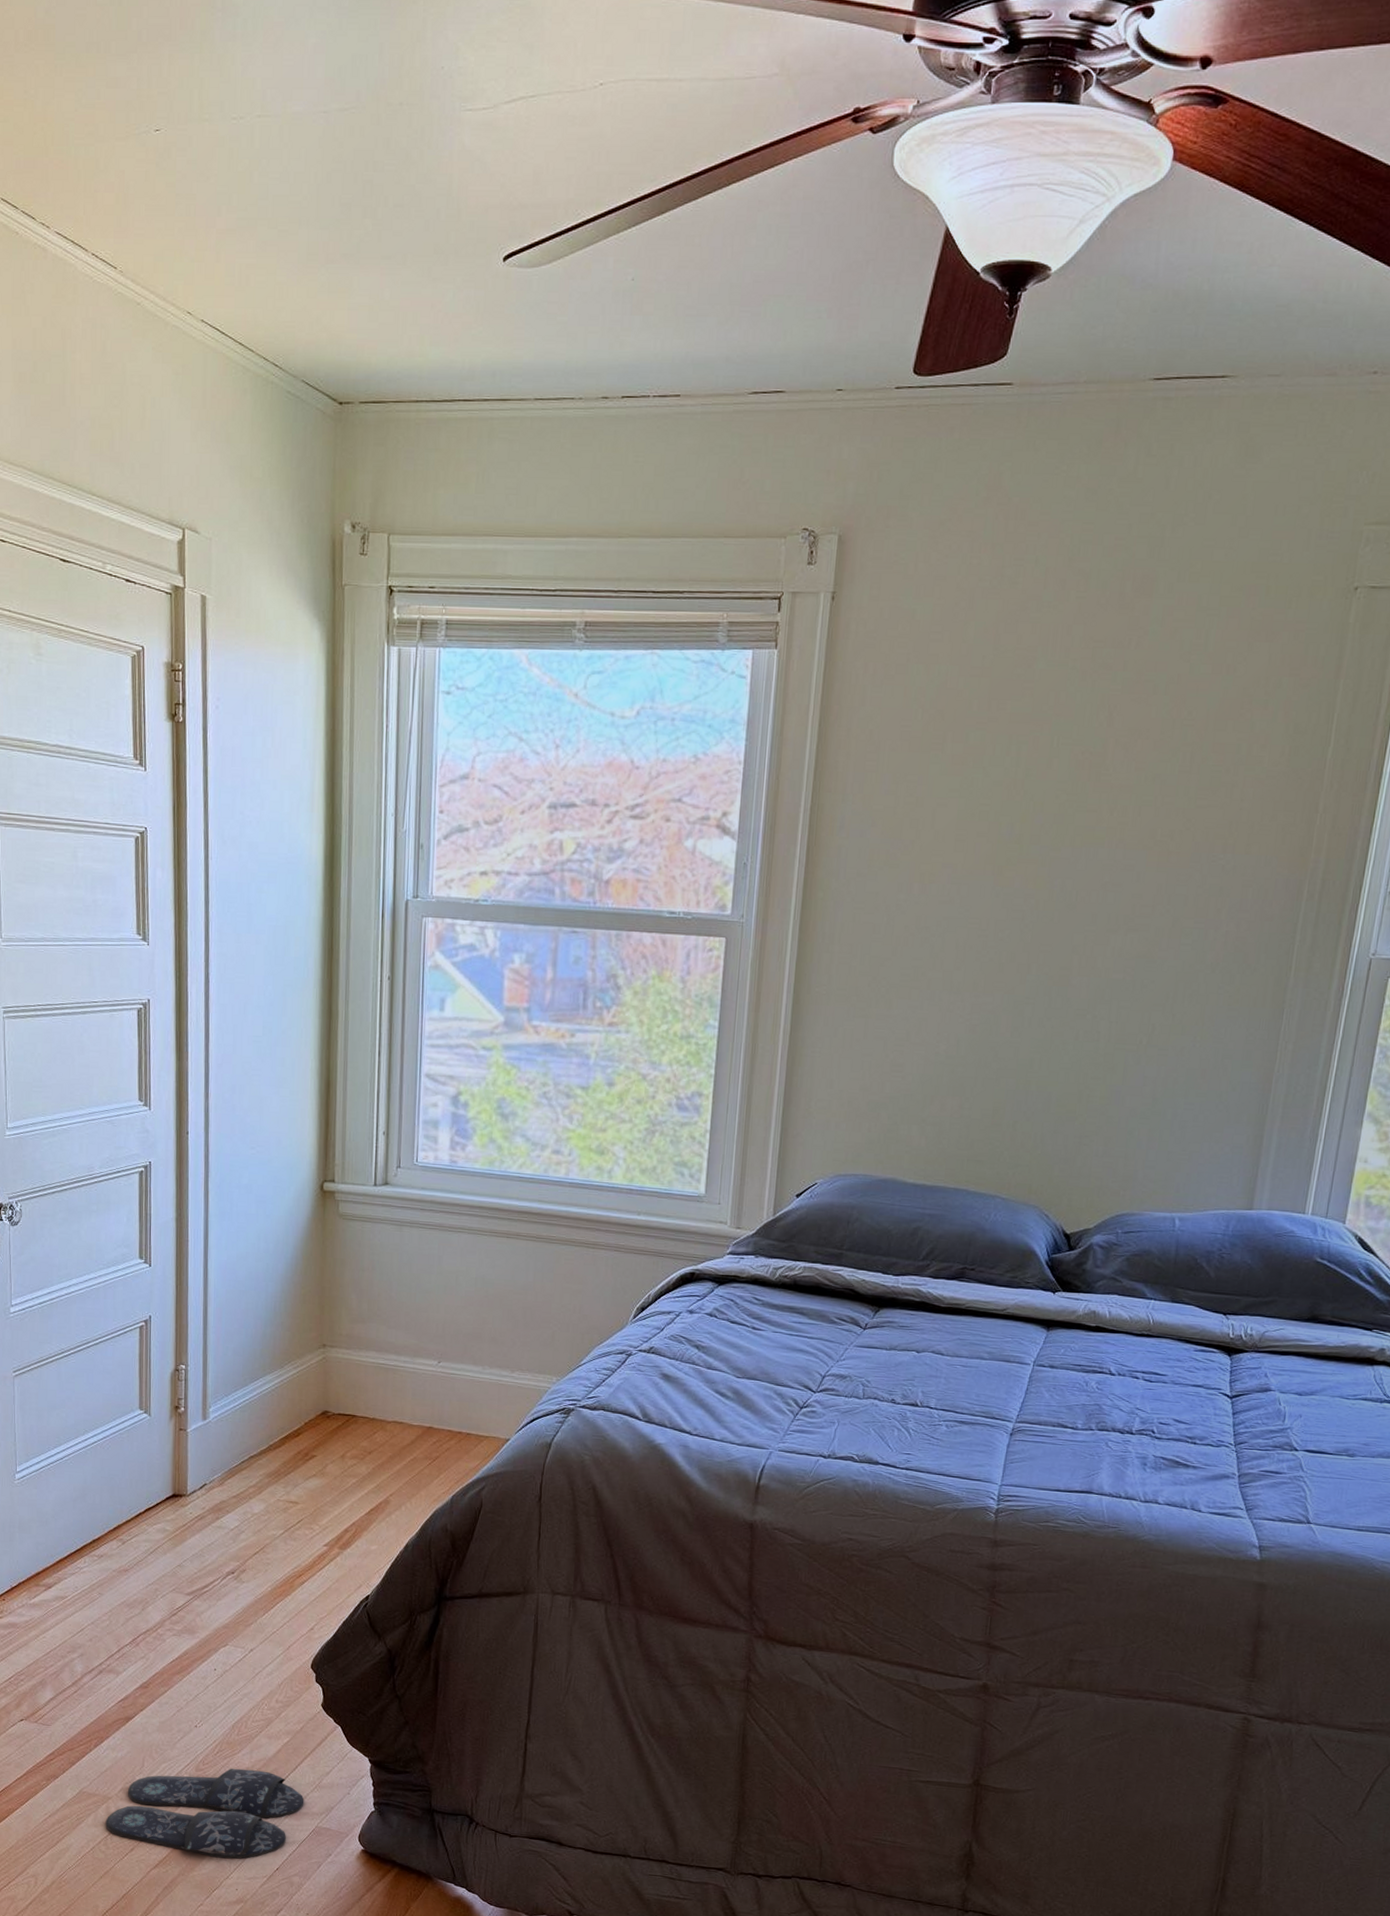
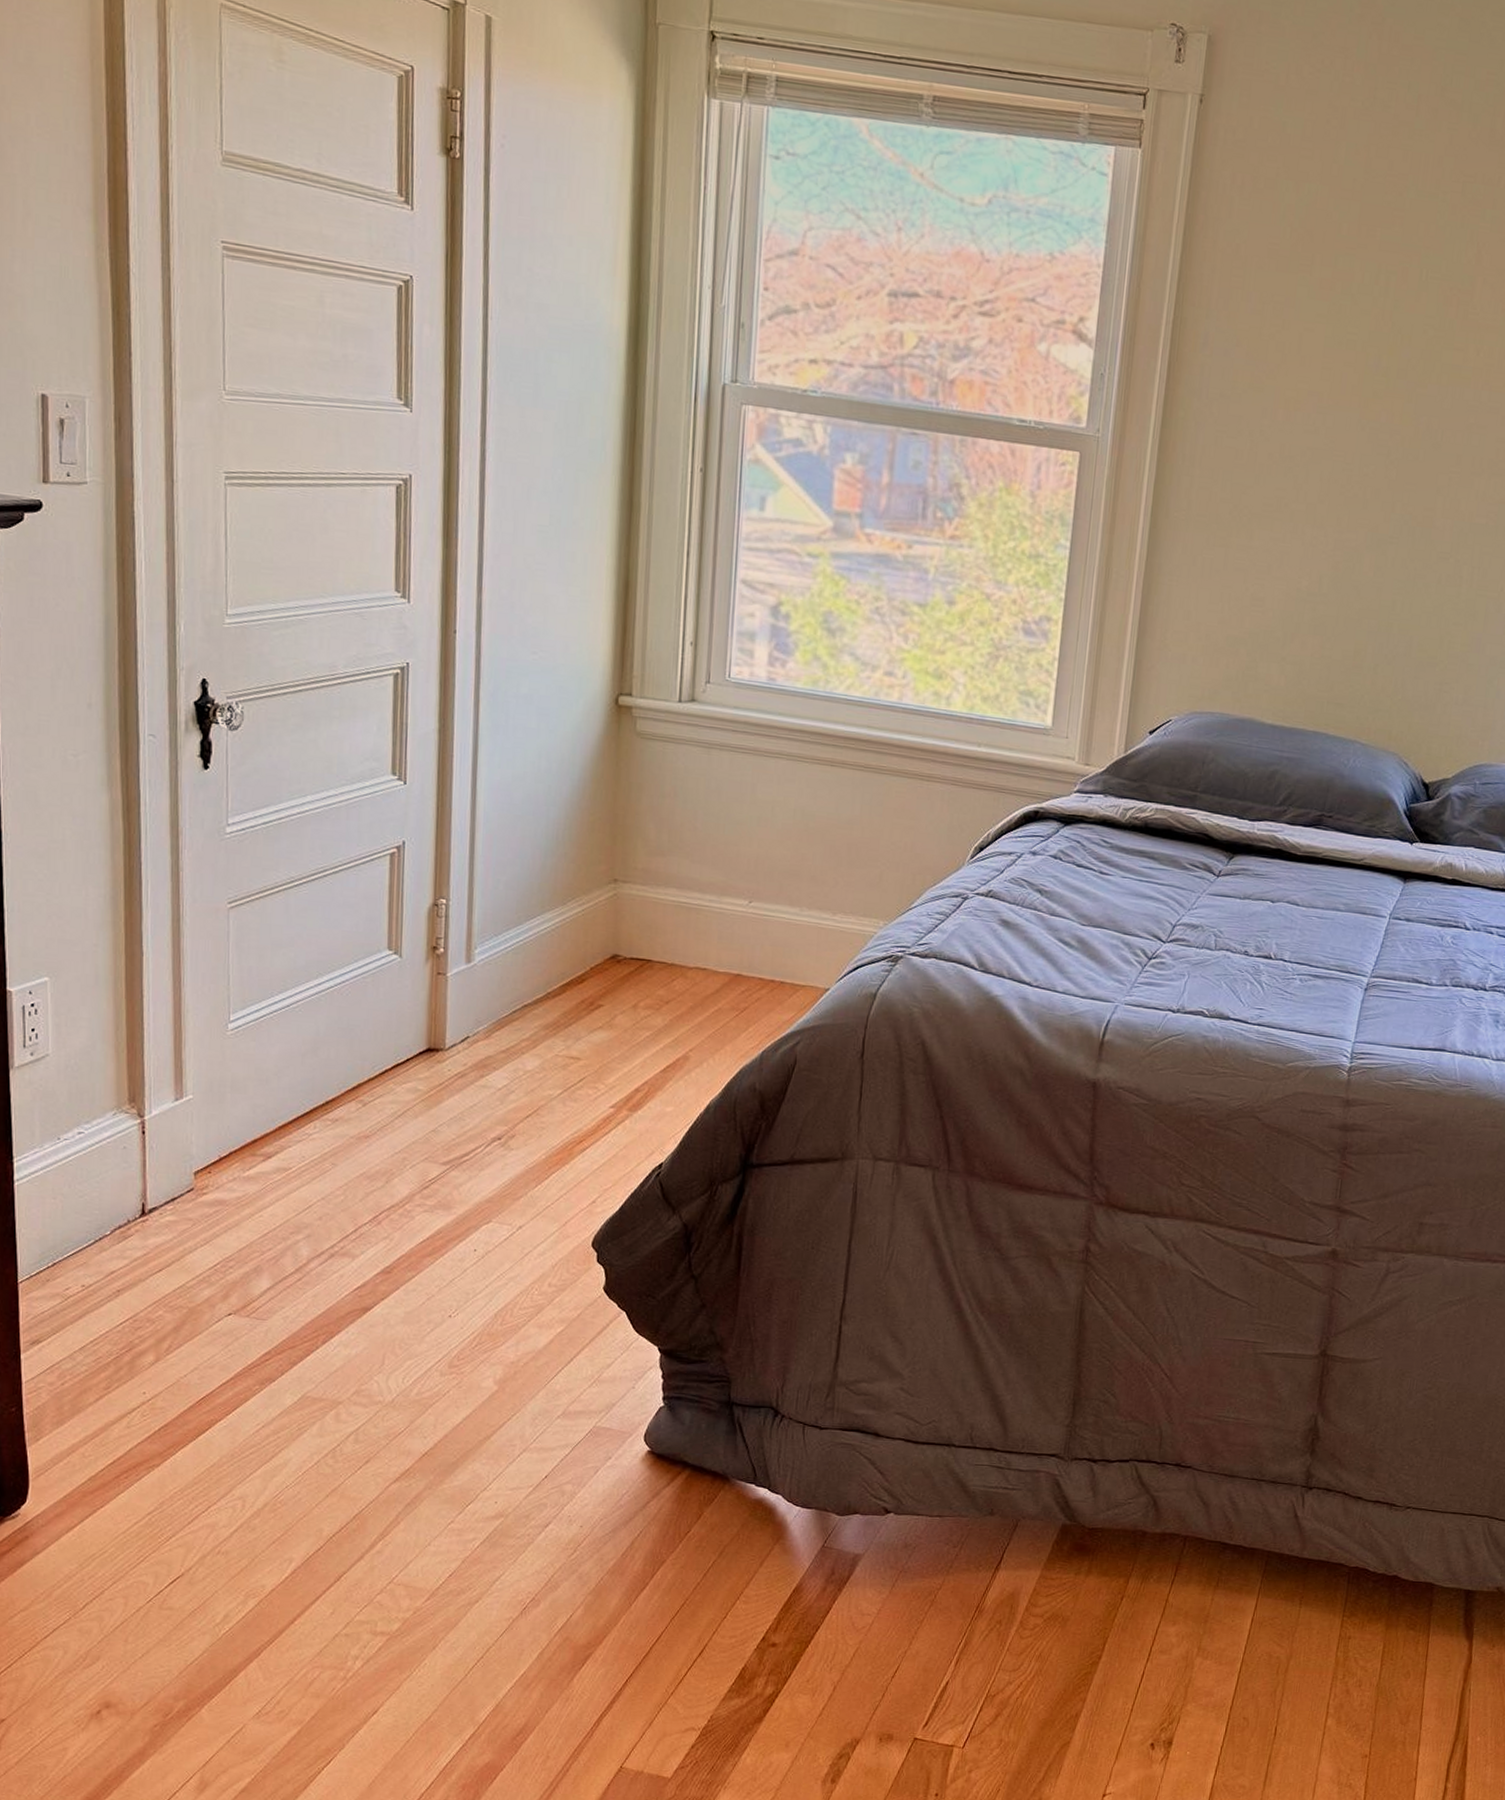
slippers: present [105,1768,304,1859] -> none [334,1363,580,1468]

